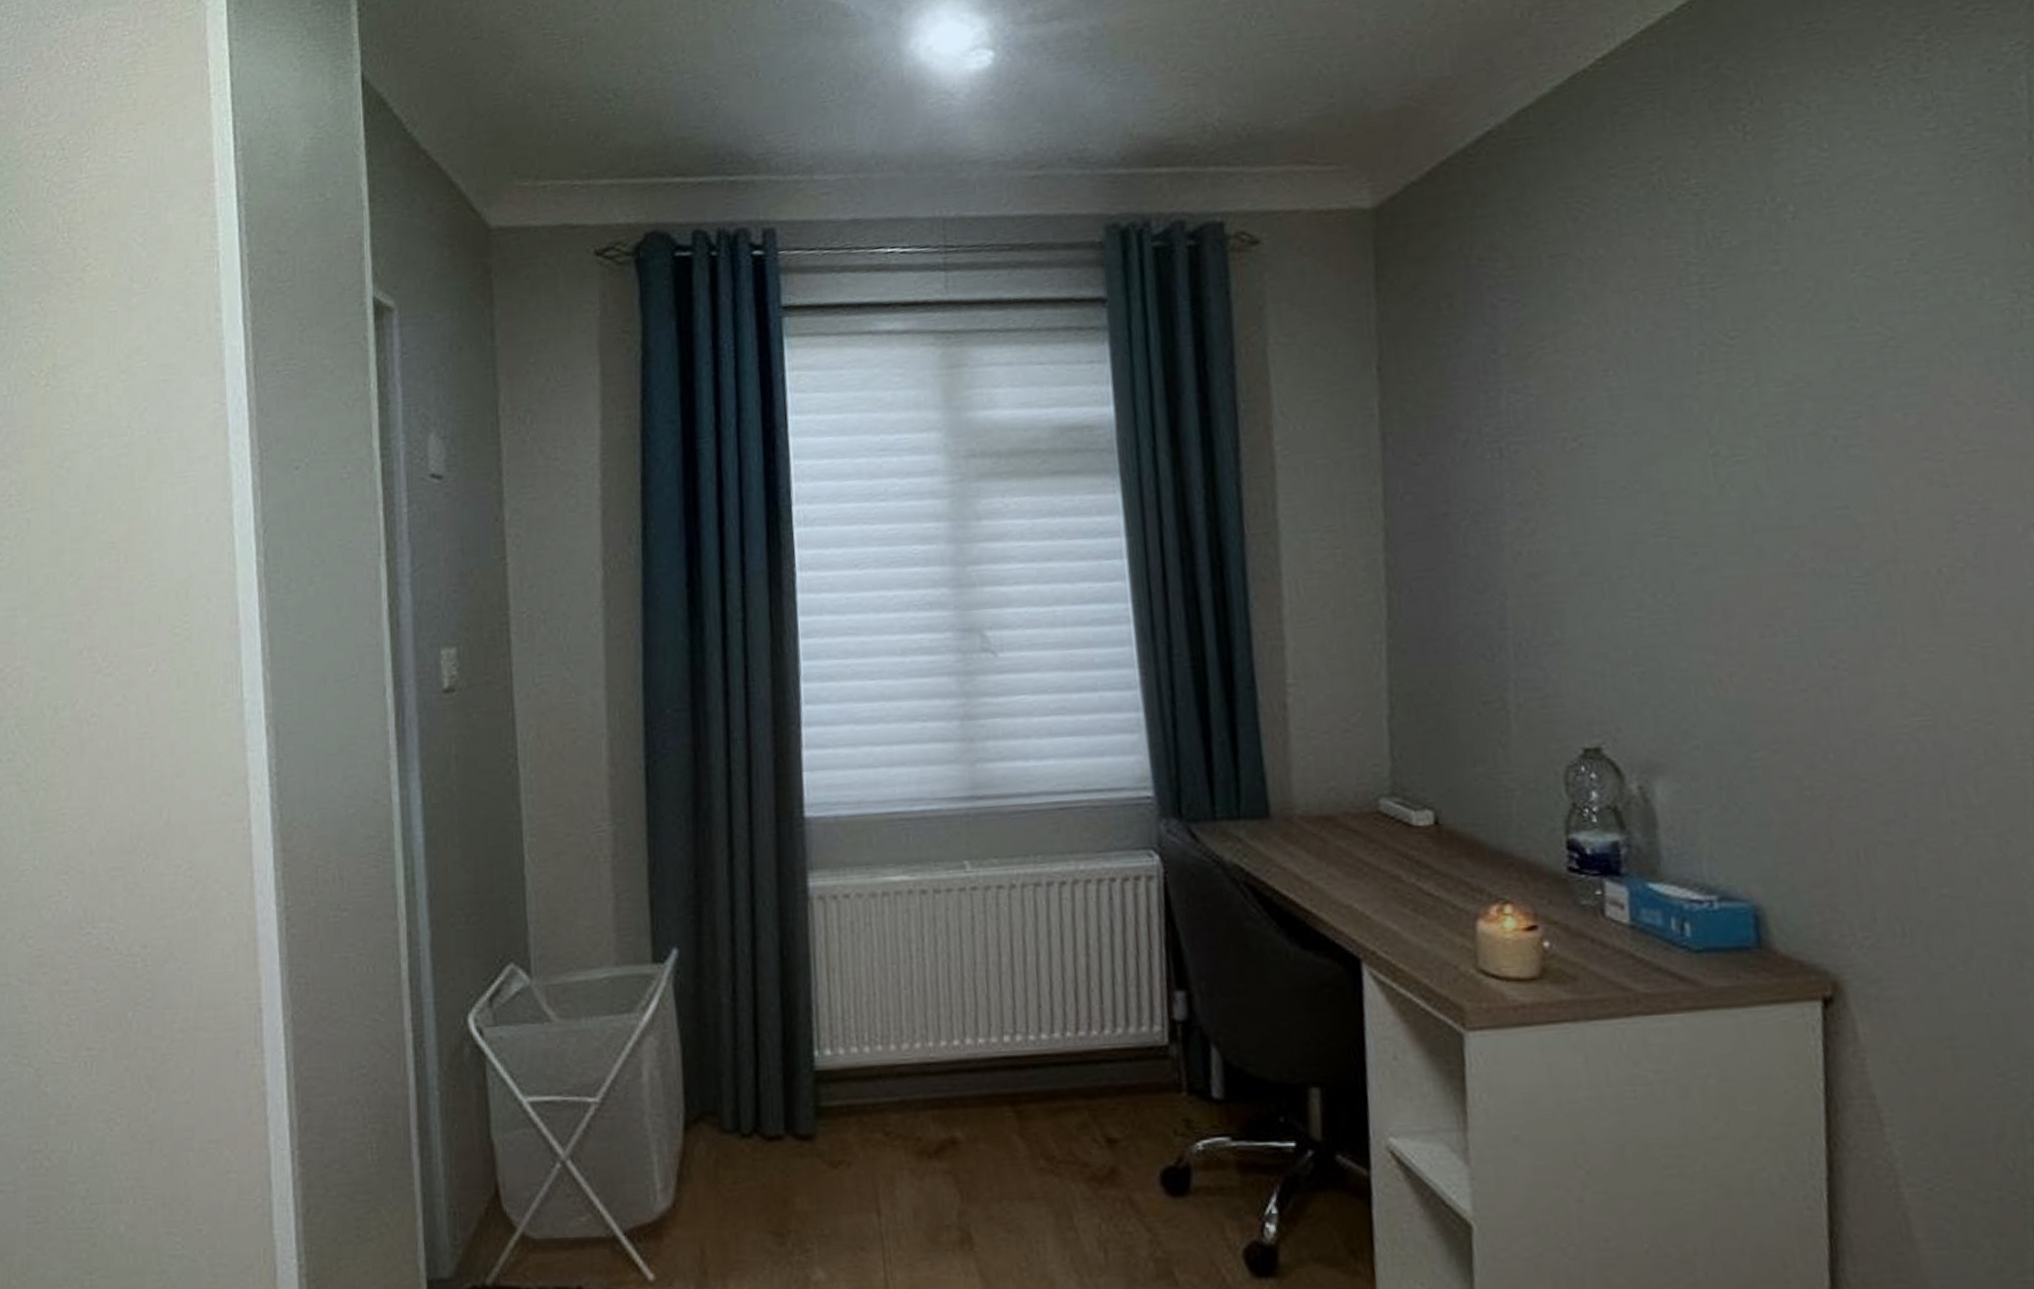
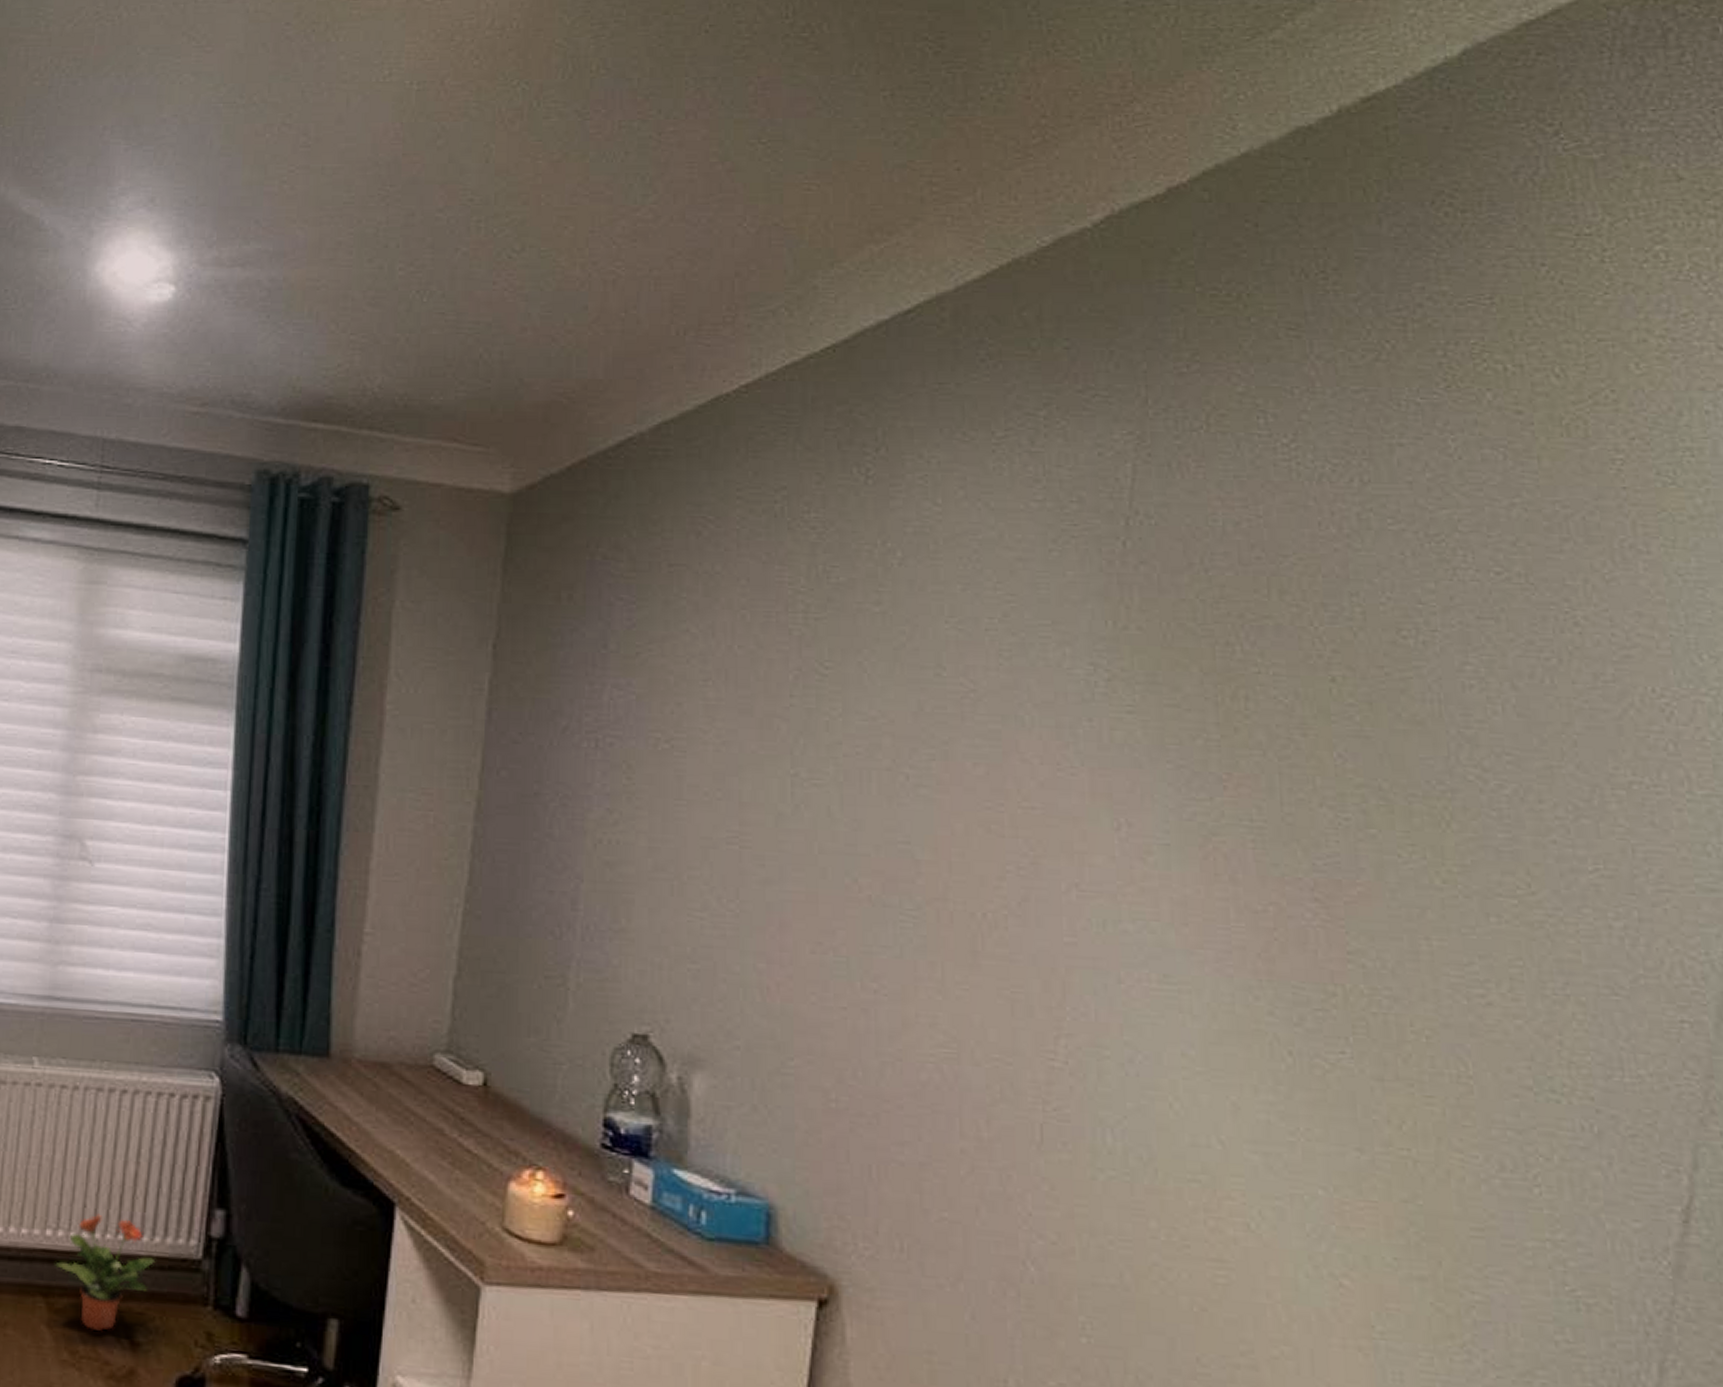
potted plant: none [1018,1012,1121,1133] -> present [55,1214,156,1331]

